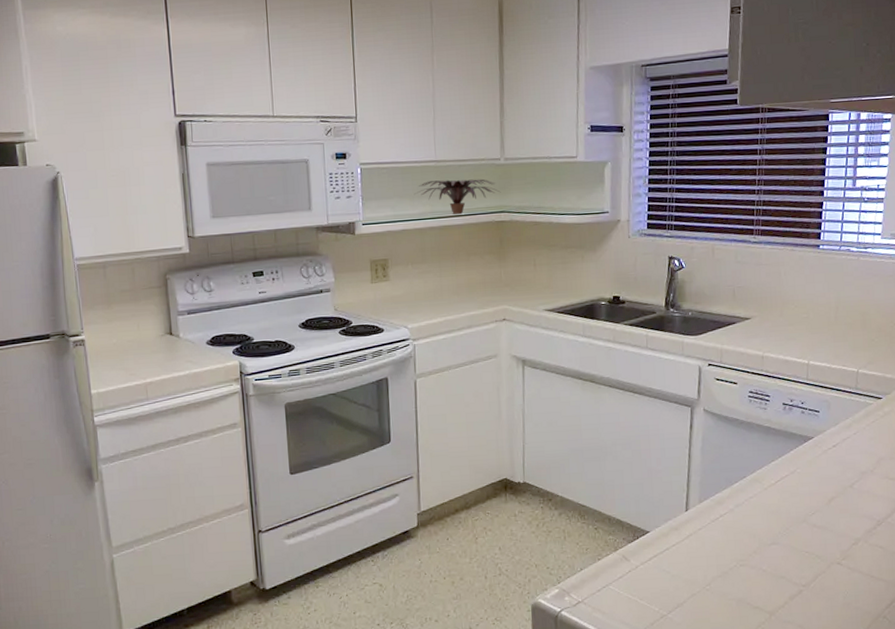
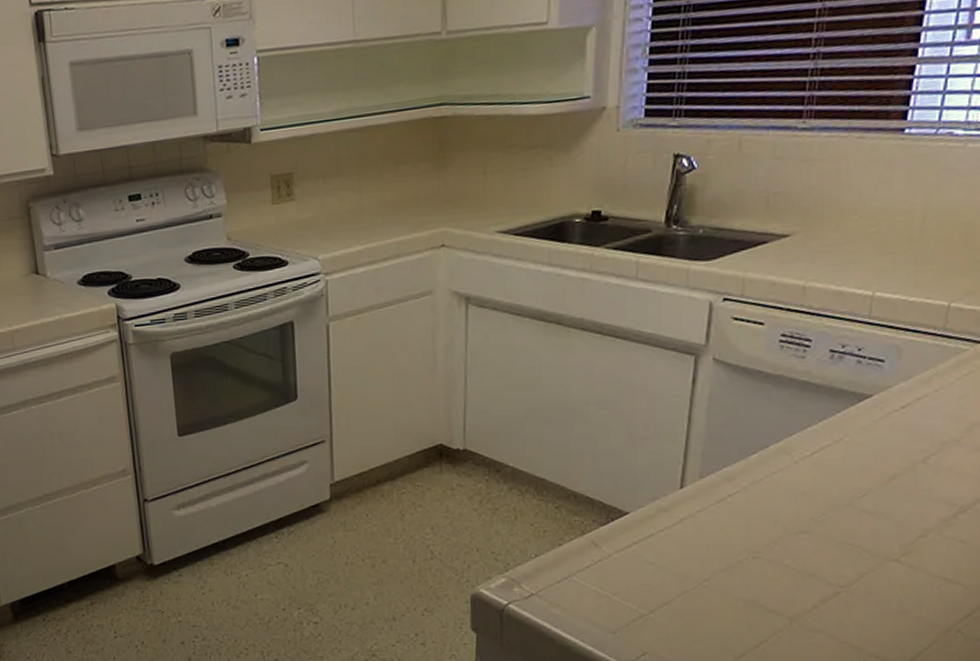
plant: present [414,179,501,215] -> none [326,61,442,112]

